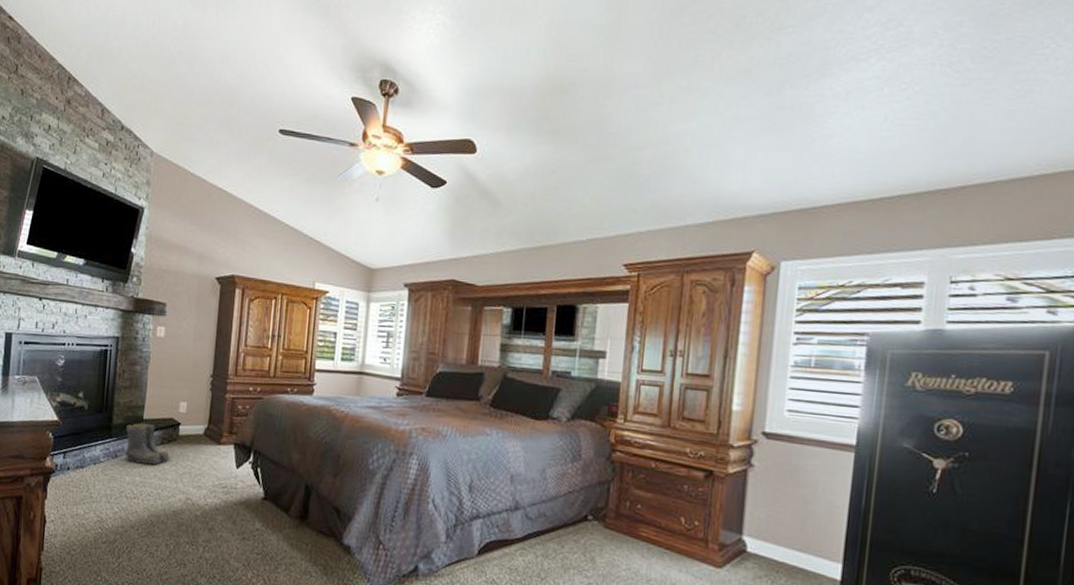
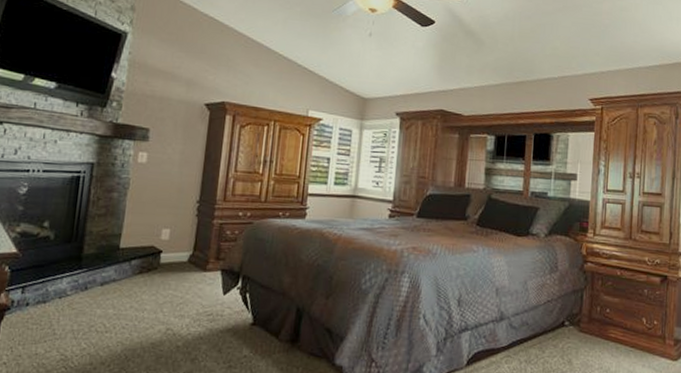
boots: present [125,423,171,466] -> none [96,252,150,297]

